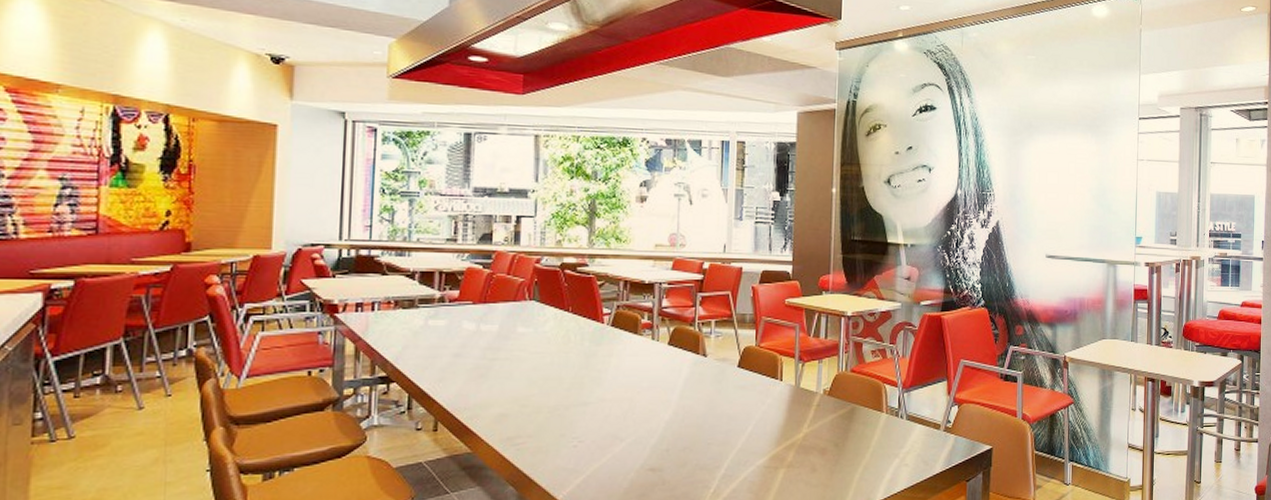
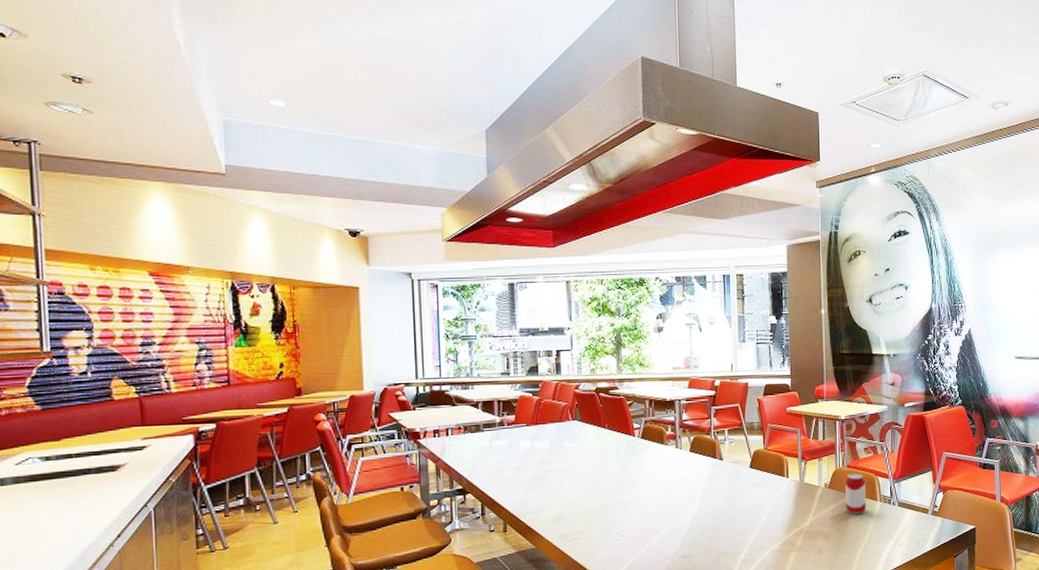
beverage can: none [846,380,871,428] -> present [845,473,866,515]

